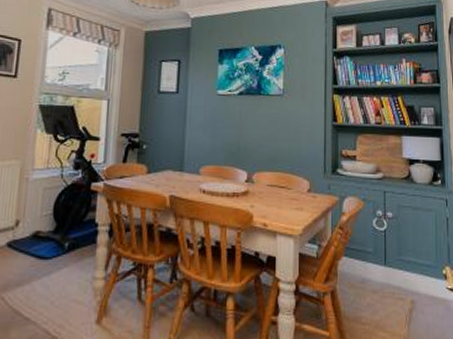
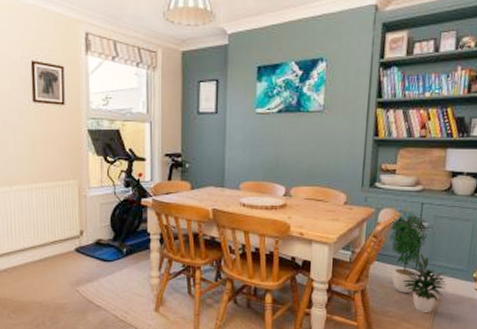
potted plant: none [354,199,420,319] -> present [388,210,448,313]

